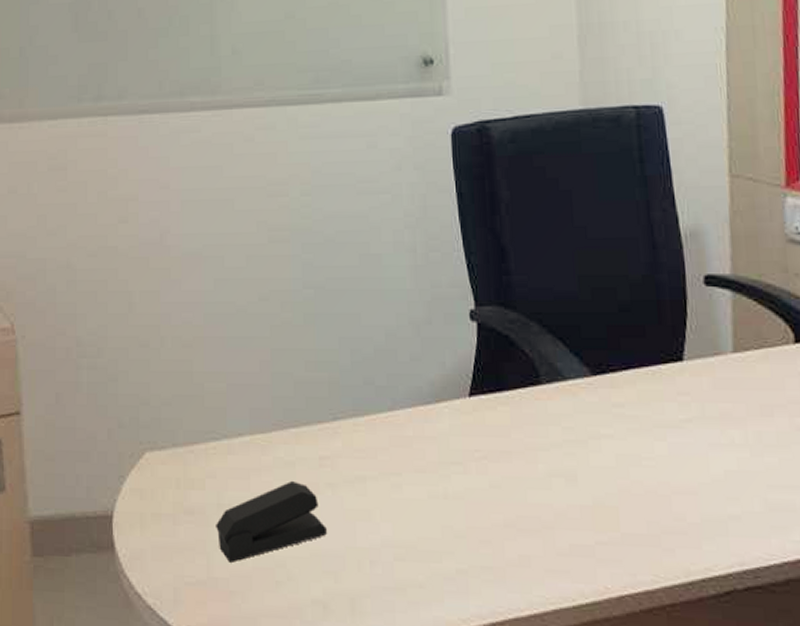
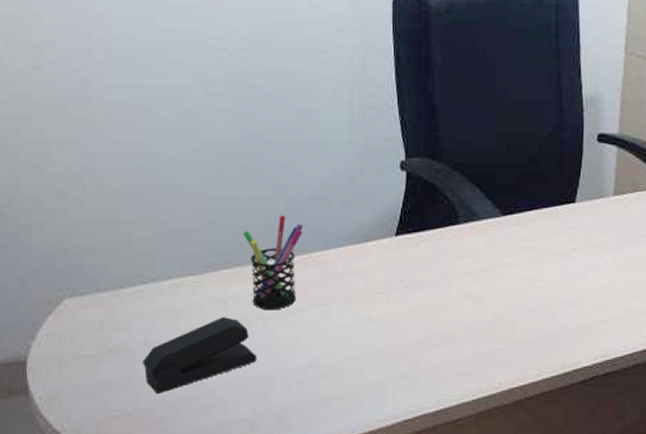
pen holder: none [309,370,369,477] -> present [243,215,303,311]

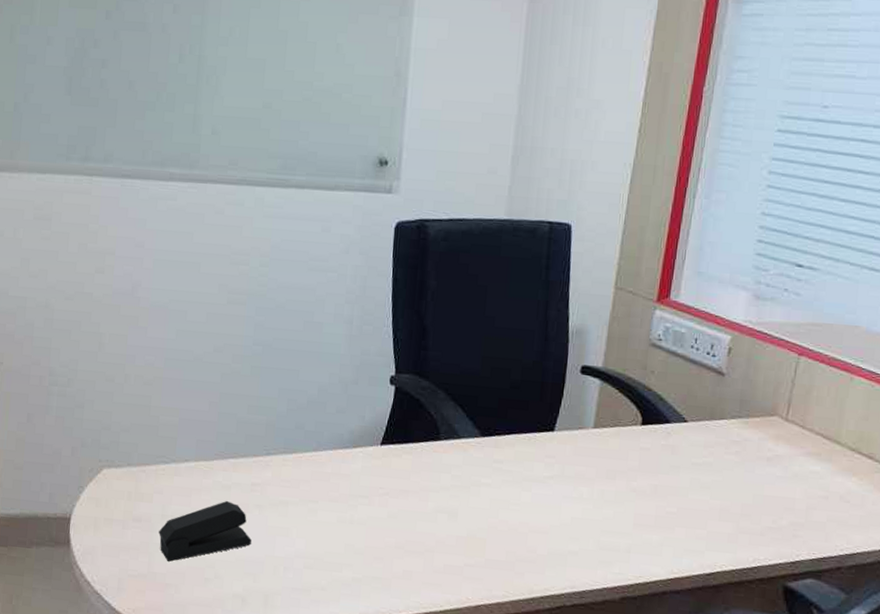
pen holder: present [243,215,303,311] -> none [249,415,300,501]

